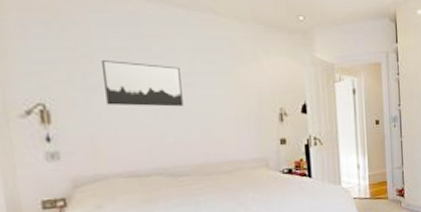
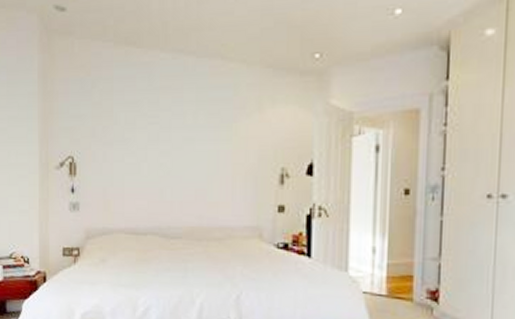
wall art: present [102,60,183,107] -> none [119,114,183,163]

